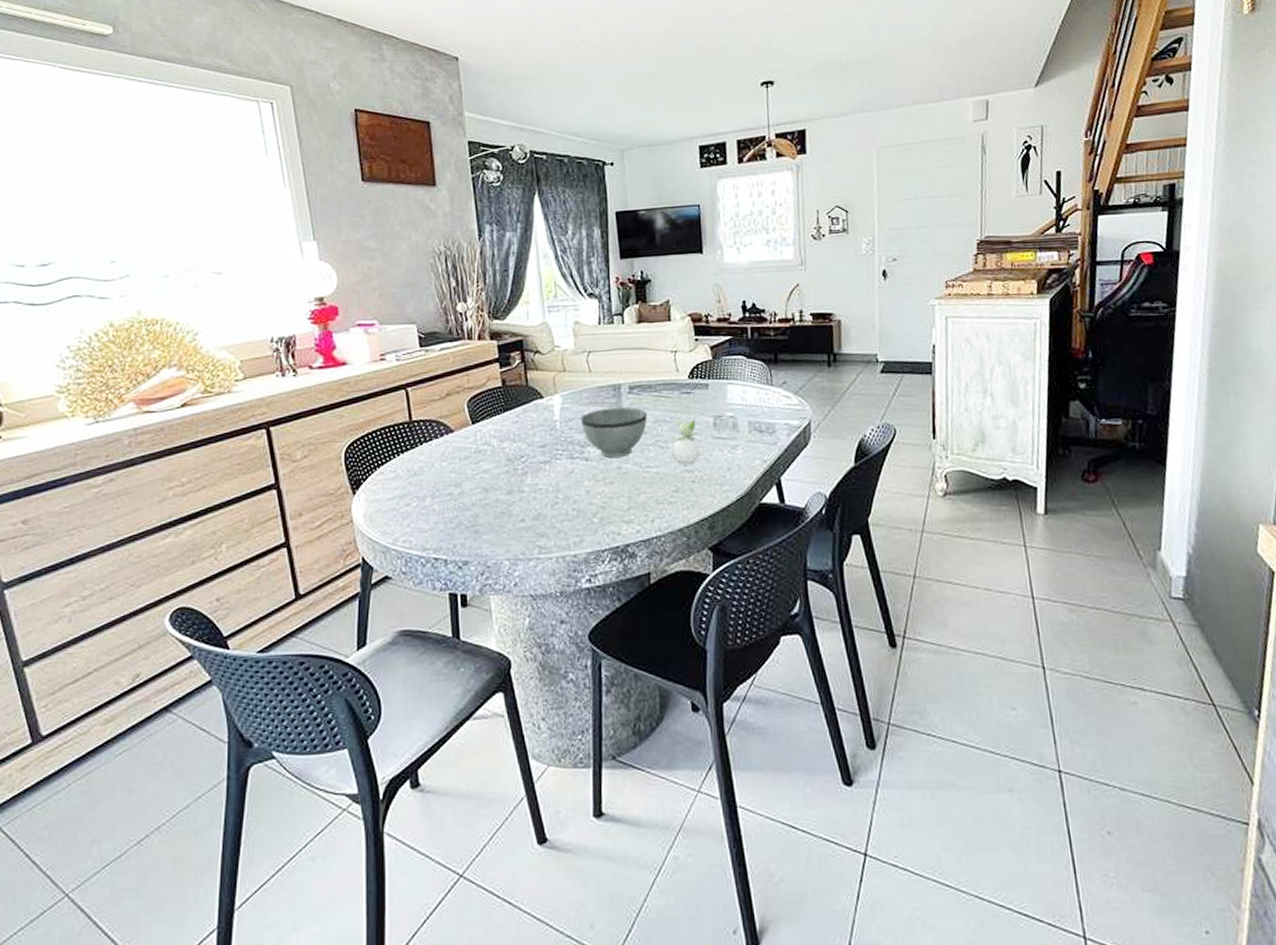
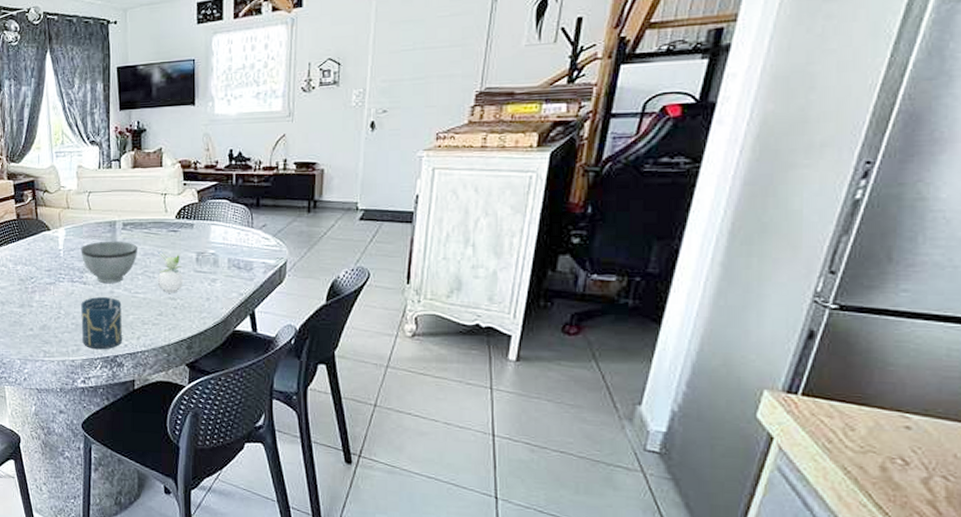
cup: none [583,474,633,539] -> present [81,297,122,350]

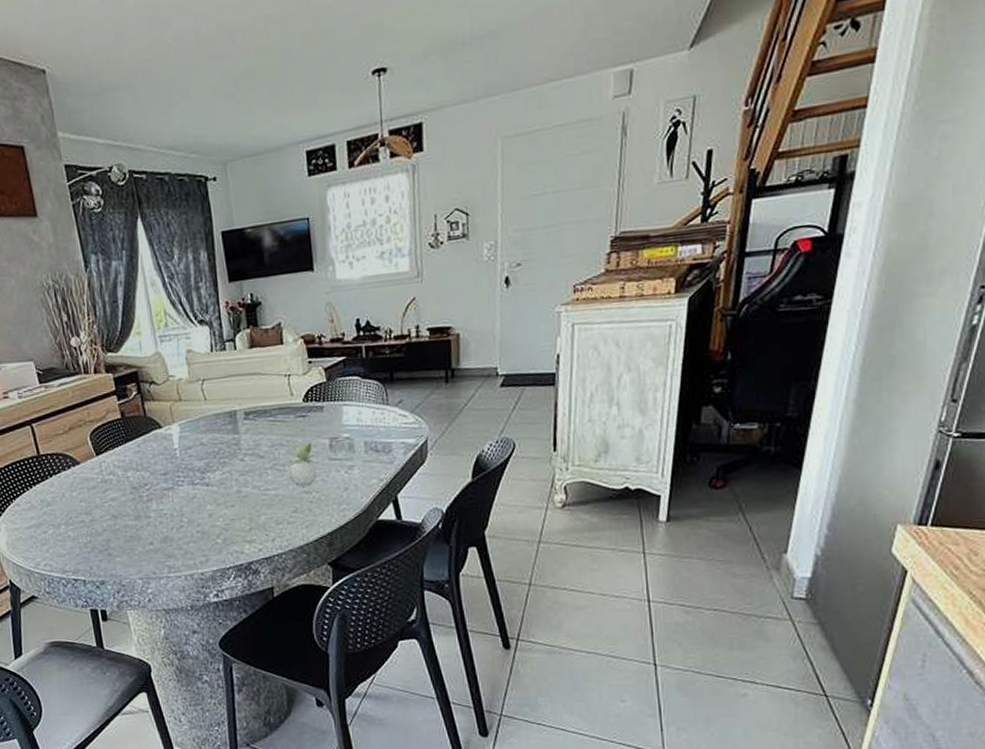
bowl: present [81,241,137,283] -> none [199,433,264,482]
cup: present [81,297,122,350] -> none [205,497,256,558]

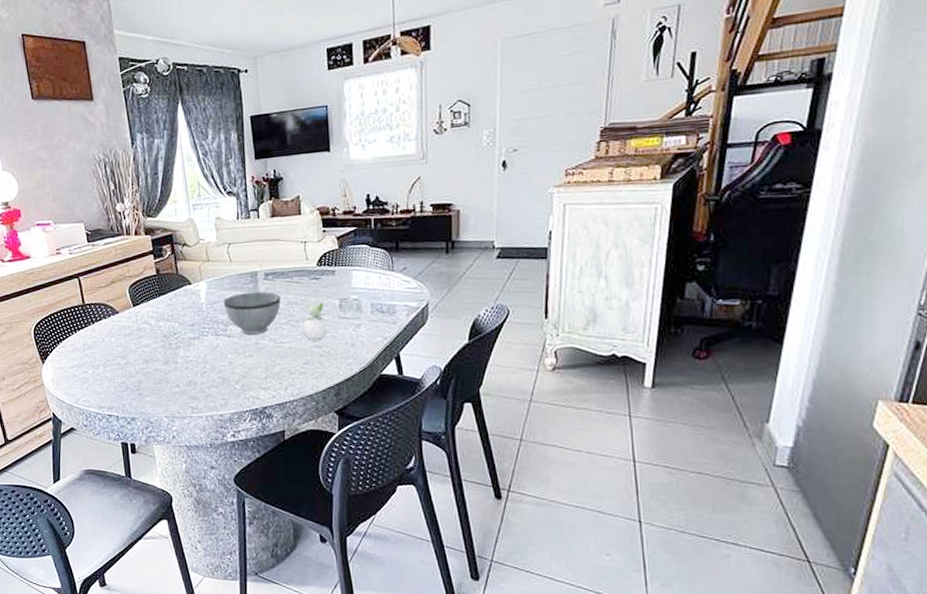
bowl: none [199,433,264,482] -> present [223,291,281,335]

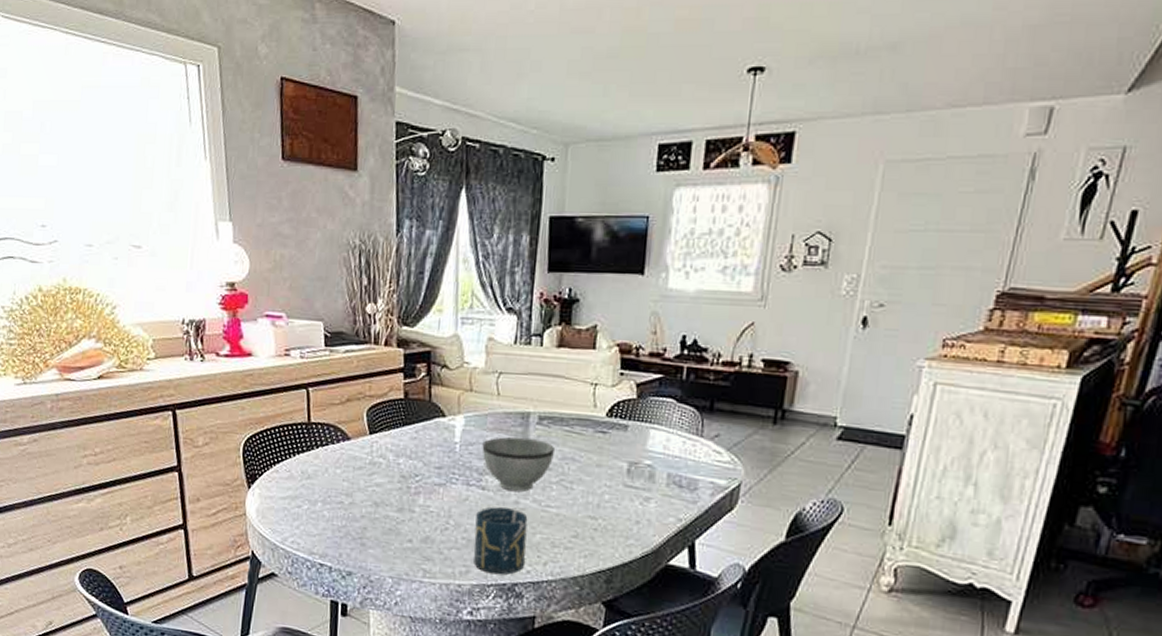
cup: none [227,349,270,402] -> present [474,507,528,575]
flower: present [301,300,328,341] -> none [575,456,609,511]

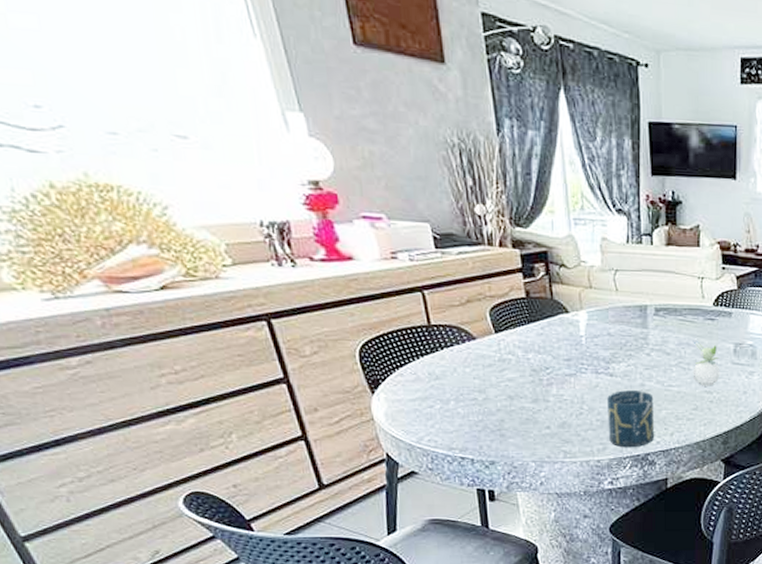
bowl: present [482,437,554,492] -> none [606,327,671,375]
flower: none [575,456,609,511] -> present [693,341,720,386]

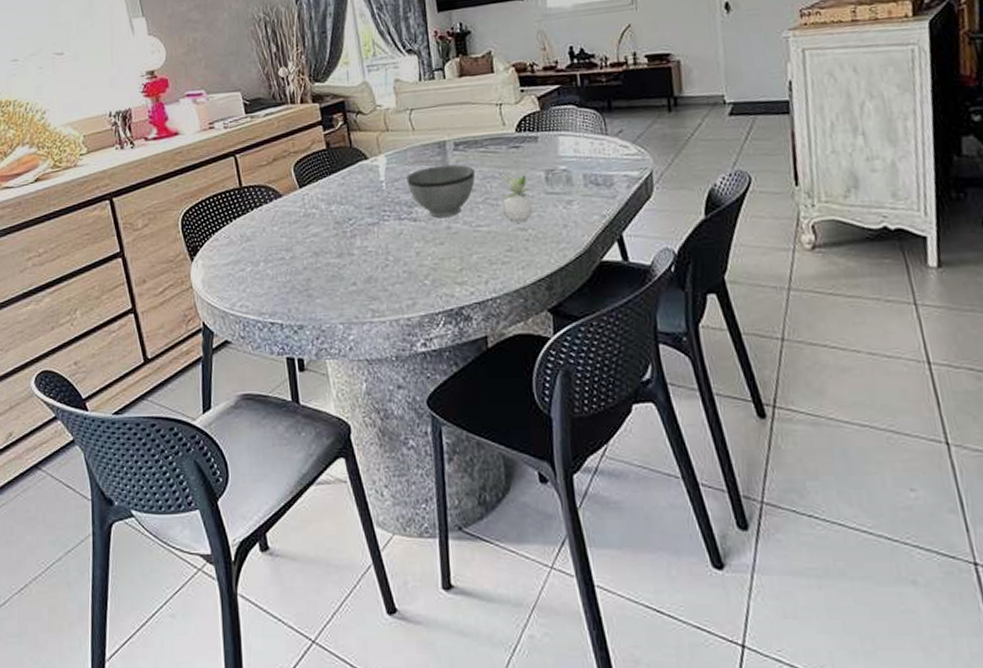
bowl: none [606,327,671,375] -> present [406,165,475,218]
cup: present [607,390,654,448] -> none [413,234,467,302]

